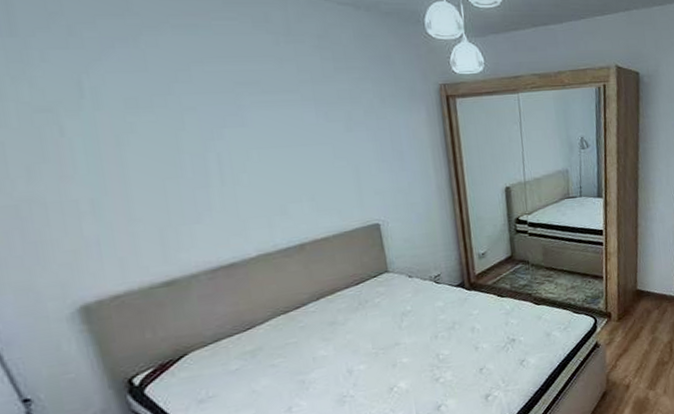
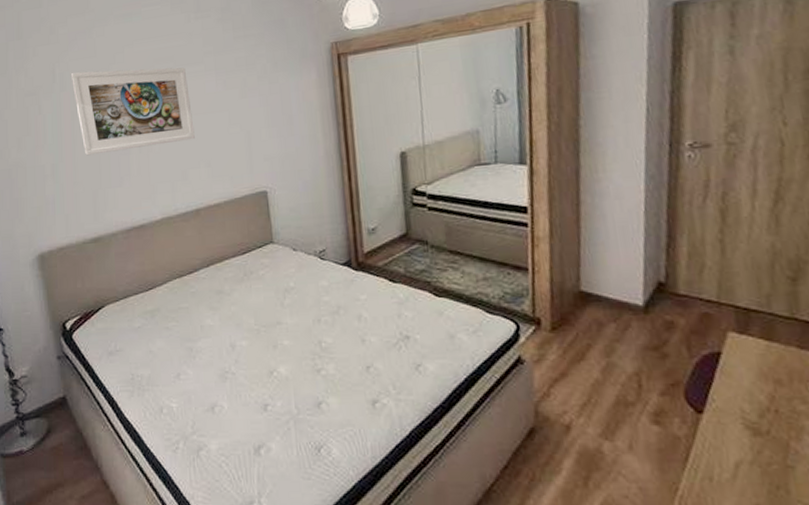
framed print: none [109,87,294,189] -> present [70,67,195,156]

